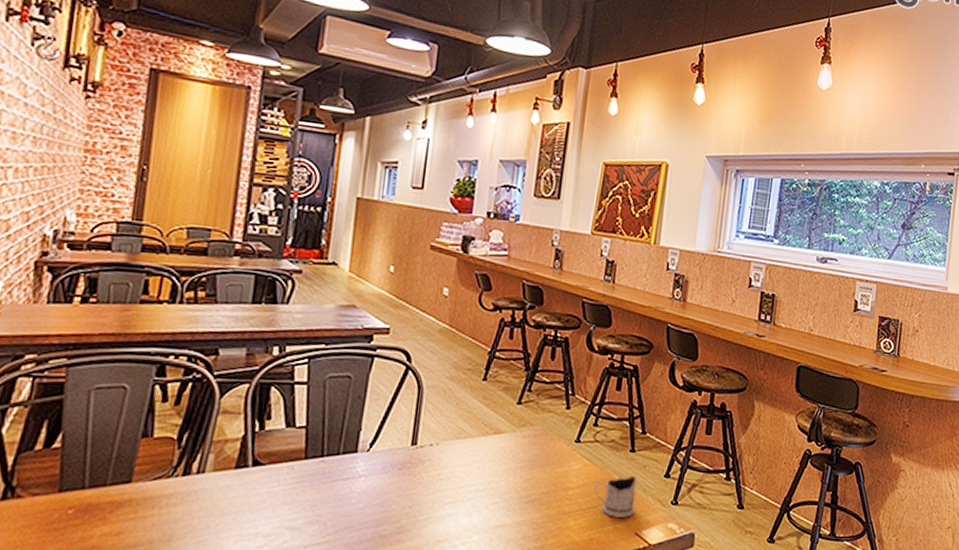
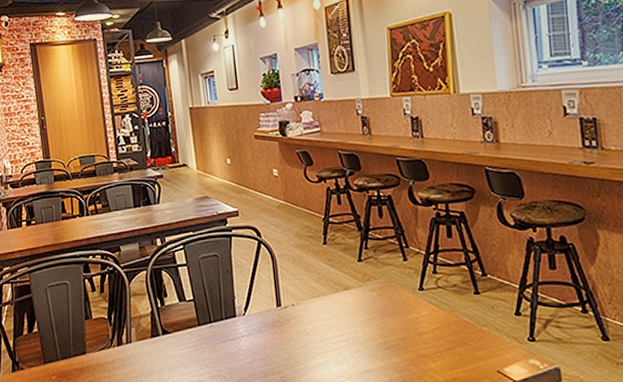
tea glass holder: present [593,475,637,518] -> none [446,316,492,357]

